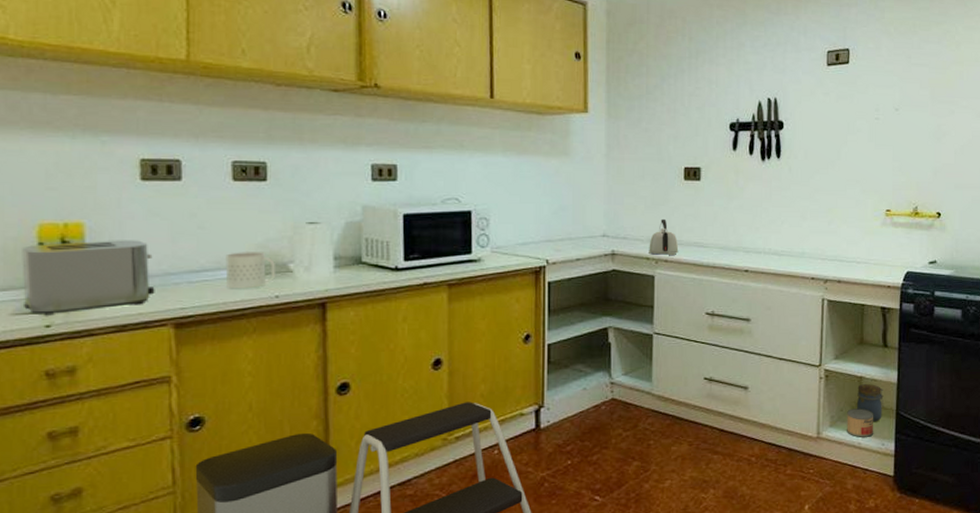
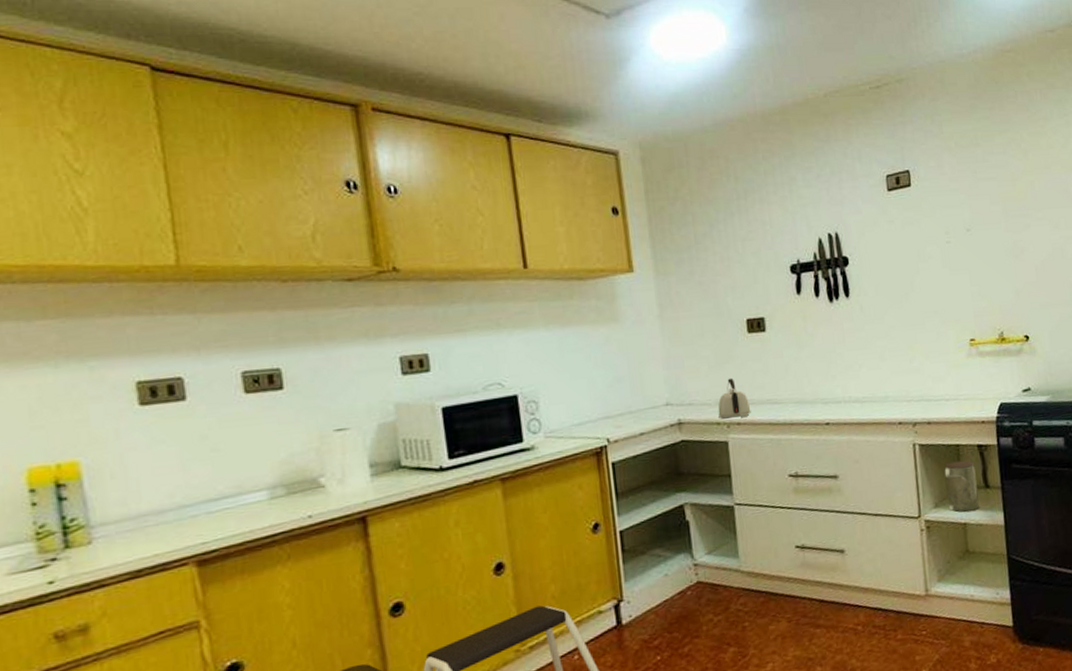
toaster: present [22,240,155,316] -> none [11,472,170,571]
mug: present [225,252,277,289] -> none [246,468,307,515]
jar: none [847,319,876,366] -> present [944,460,979,513]
can: present [847,408,873,437] -> none [954,557,986,590]
jar: present [856,384,885,422] -> none [963,529,994,571]

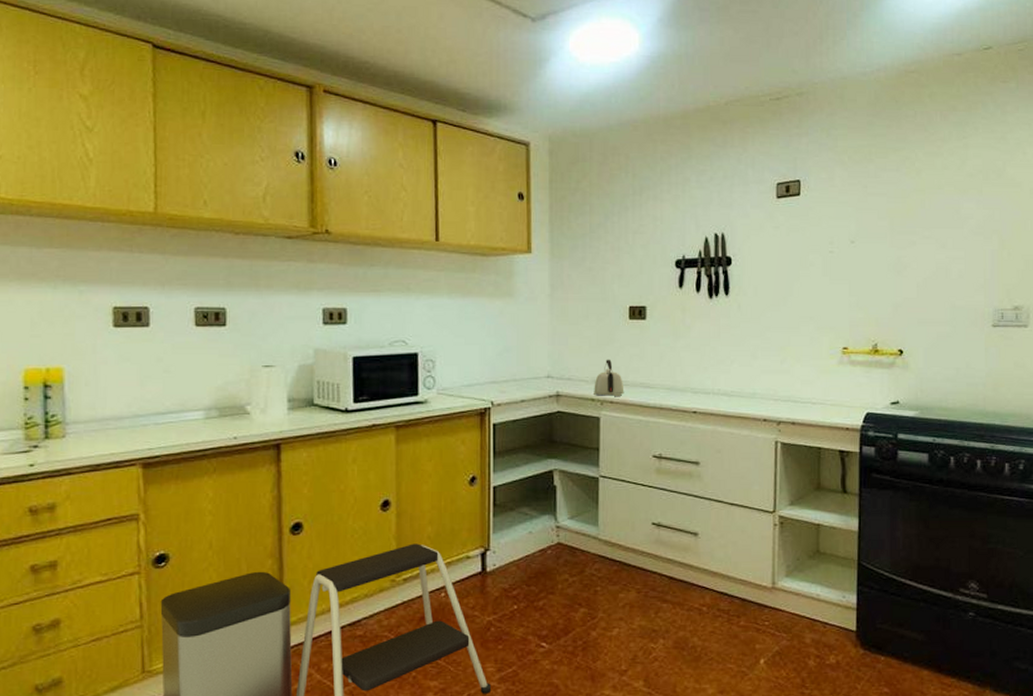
jar: present [944,460,979,513] -> none [803,463,835,513]

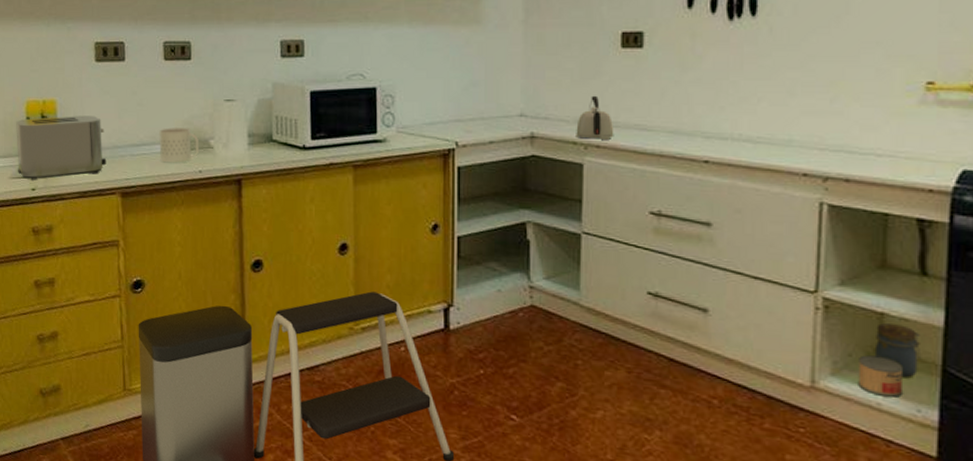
toaster: none [10,384,125,455] -> present [16,115,107,181]
mug: none [188,394,235,431] -> present [159,128,200,163]
can: none [804,558,833,589] -> present [858,355,902,398]
jar: none [814,532,845,573] -> present [874,323,922,379]

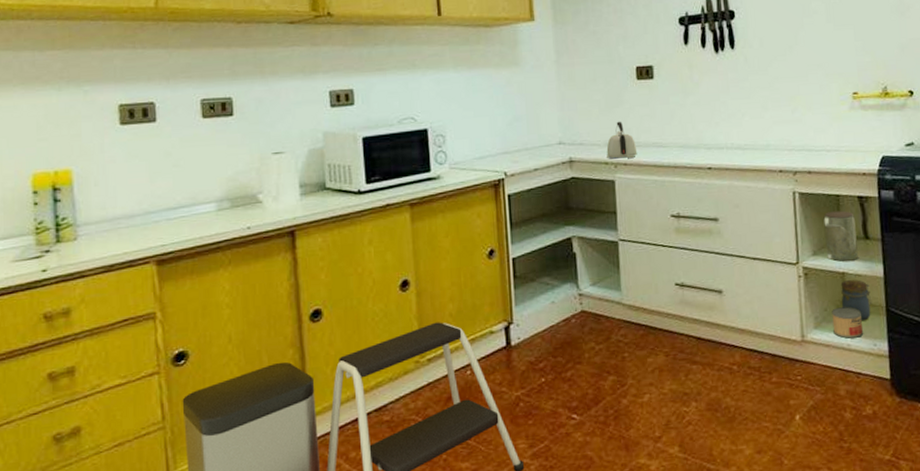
toaster: present [16,115,107,181] -> none [19,182,138,261]
mug: present [159,128,200,163] -> none [199,185,247,224]
jar: none [860,233,909,300] -> present [823,210,858,262]

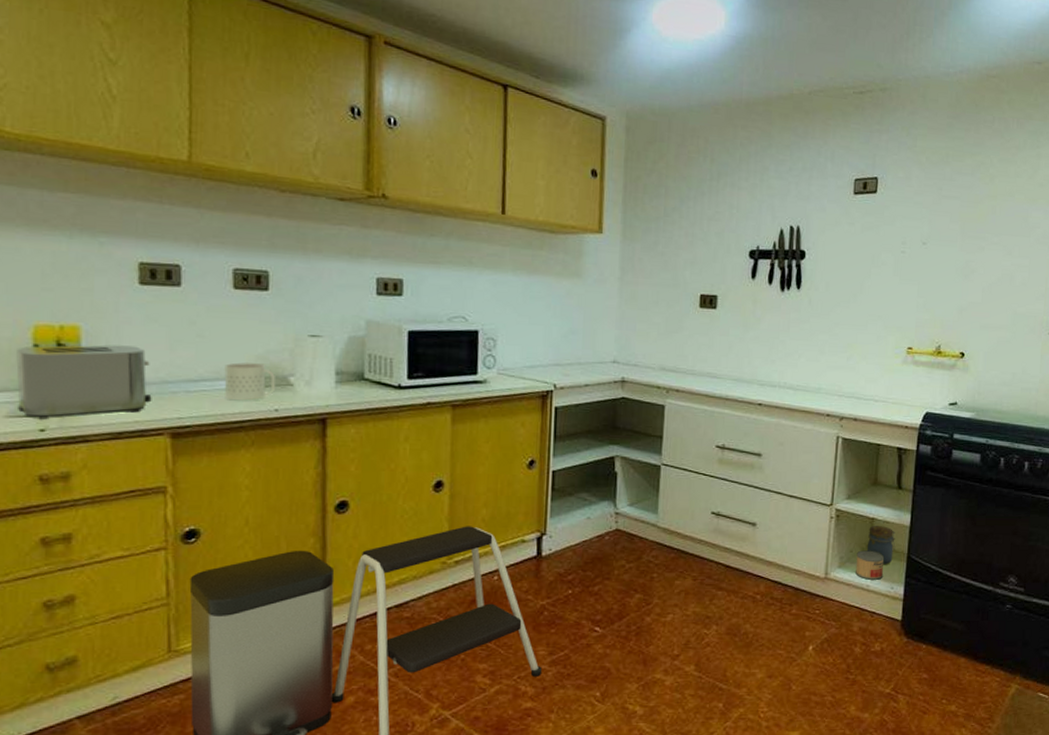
toaster: none [19,182,138,261] -> present [16,344,152,420]
mug: none [199,185,247,224] -> present [224,362,277,401]
kettle: present [606,121,638,159] -> none [660,347,691,386]
jar: present [823,210,858,262] -> none [860,459,892,508]

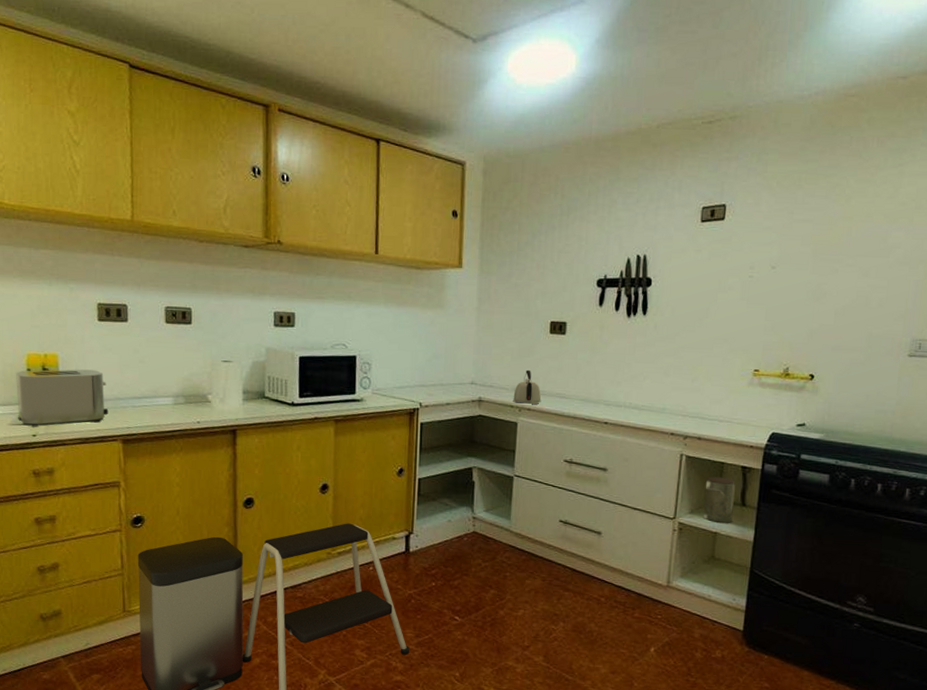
mug: present [224,362,277,401] -> none [160,383,198,415]
kettle: none [660,347,691,386] -> present [513,369,542,405]
can: present [855,550,884,580] -> none [697,562,726,591]
jar: none [860,459,892,508] -> present [703,476,735,523]
jar: present [866,526,896,565] -> none [709,540,739,578]

